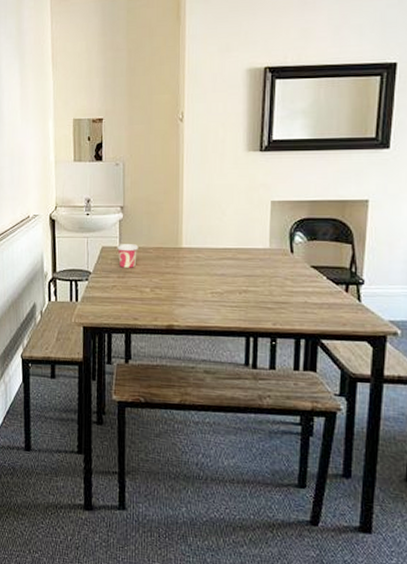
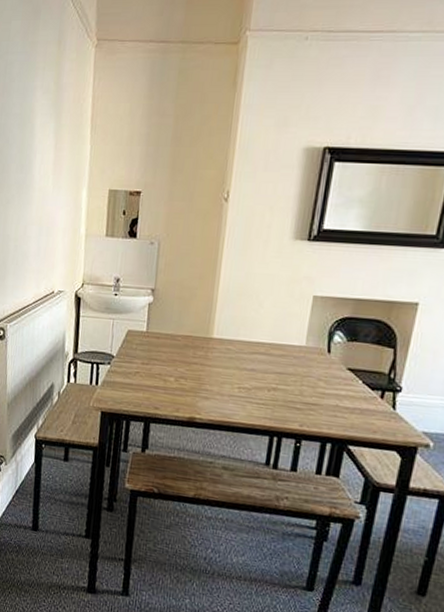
cup: present [116,244,139,268] -> none [143,328,167,355]

